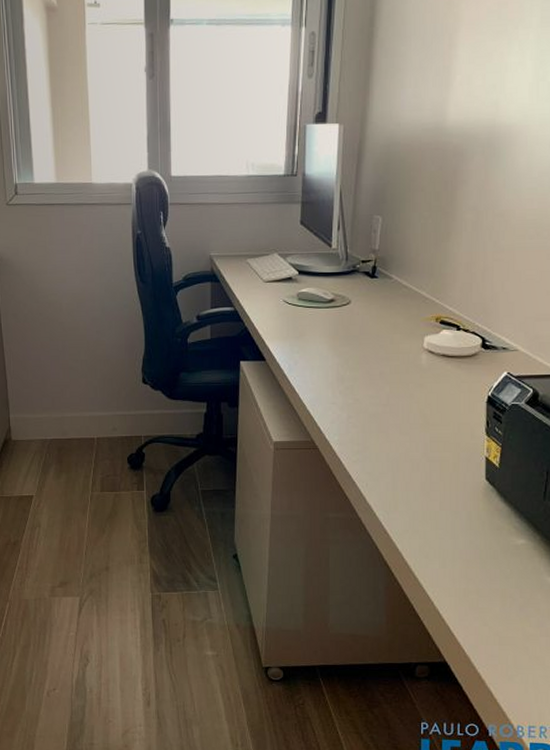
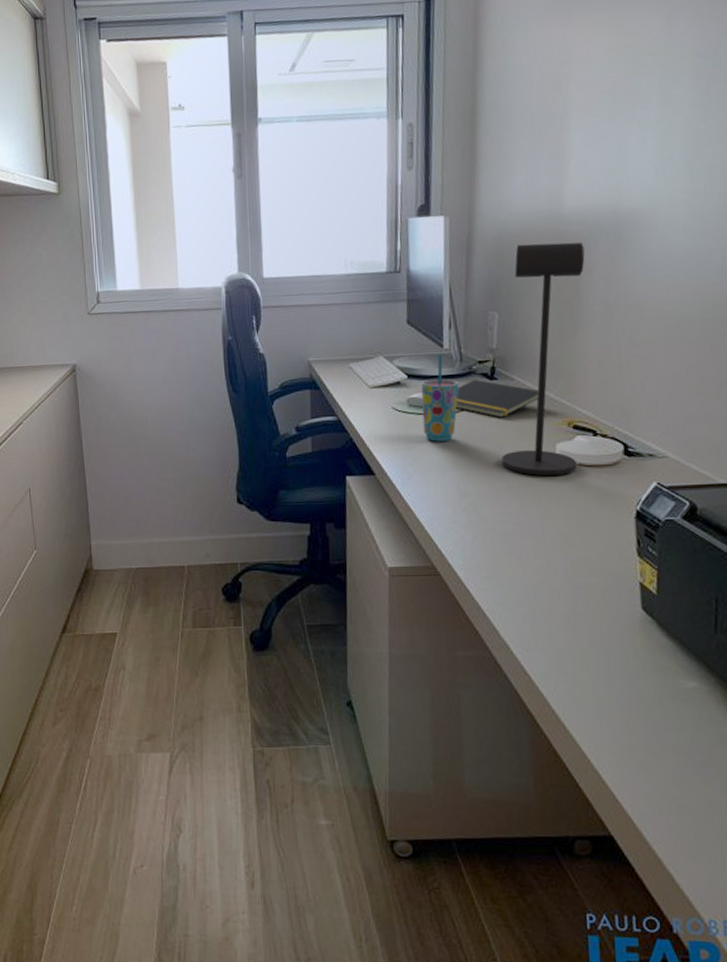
cup: none [310,252,344,332] -> present [421,353,459,442]
notepad: none [340,277,413,312] -> present [456,379,539,418]
desk lamp: none [377,153,462,365] -> present [501,242,585,477]

